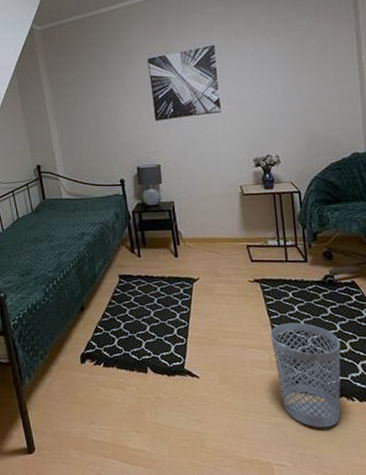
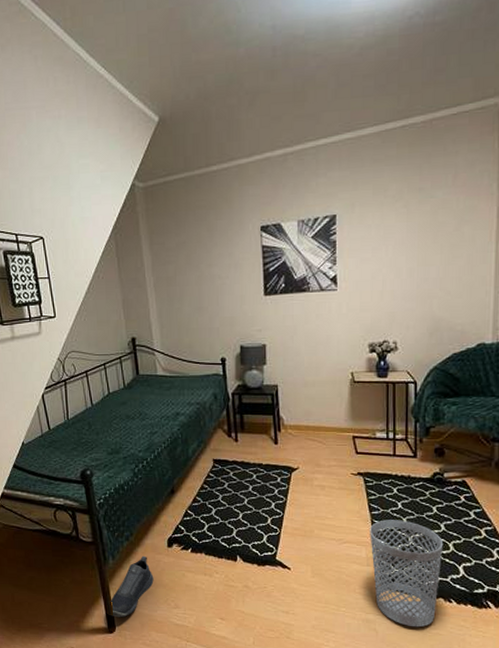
shoe: none [27,373,70,437] -> present [109,555,154,618]

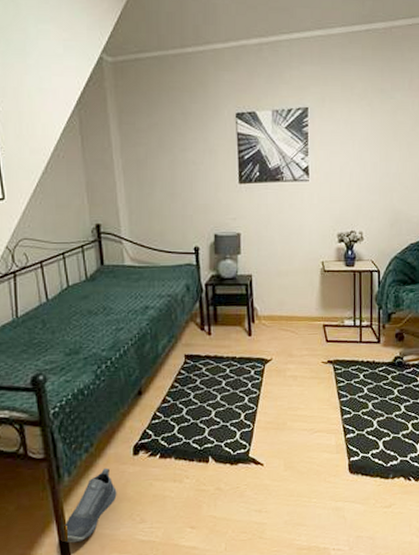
wastebasket: present [370,520,444,628] -> none [339,404,404,509]

